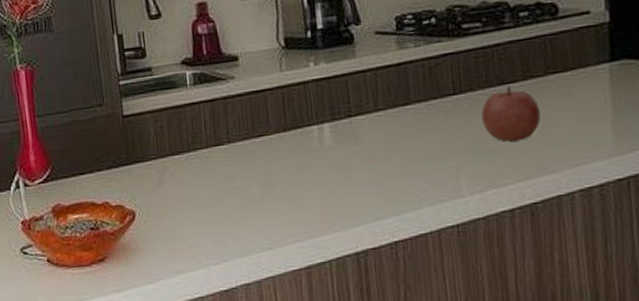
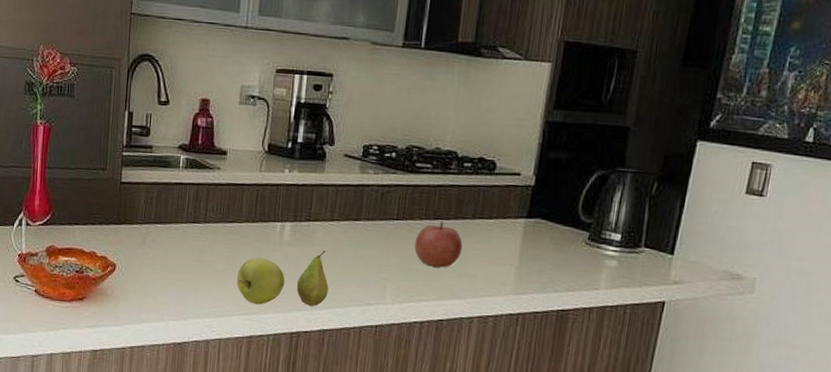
apple: none [278,170,337,227] -> present [236,257,285,305]
fruit: none [350,147,391,217] -> present [296,250,329,306]

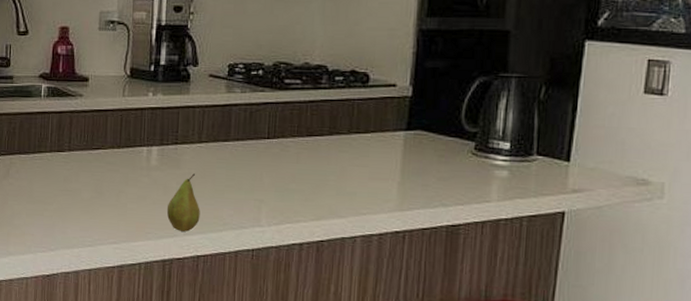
apple: present [236,257,285,305] -> none [104,184,155,233]
fruit: present [414,221,463,268] -> none [287,138,339,186]

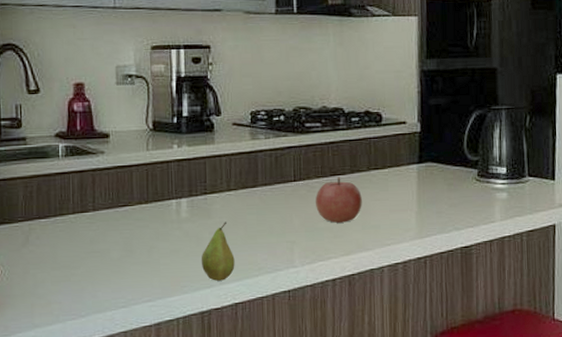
fruit: none [287,138,339,186] -> present [315,177,362,223]

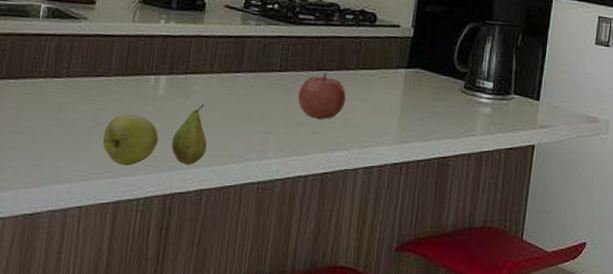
apple: none [135,239,189,289] -> present [102,114,159,166]

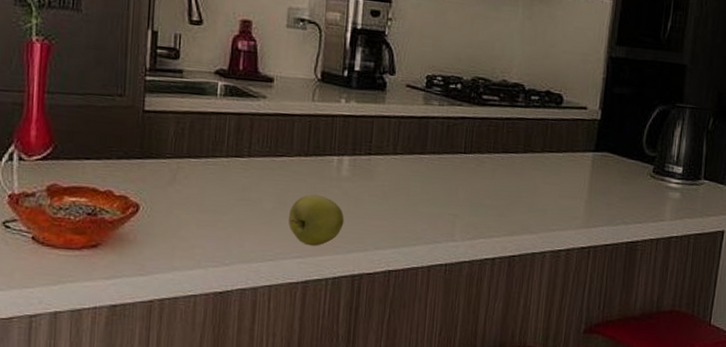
fruit: present [171,104,207,165] -> none [357,186,393,246]
fruit: present [297,72,346,119] -> none [483,154,532,202]

